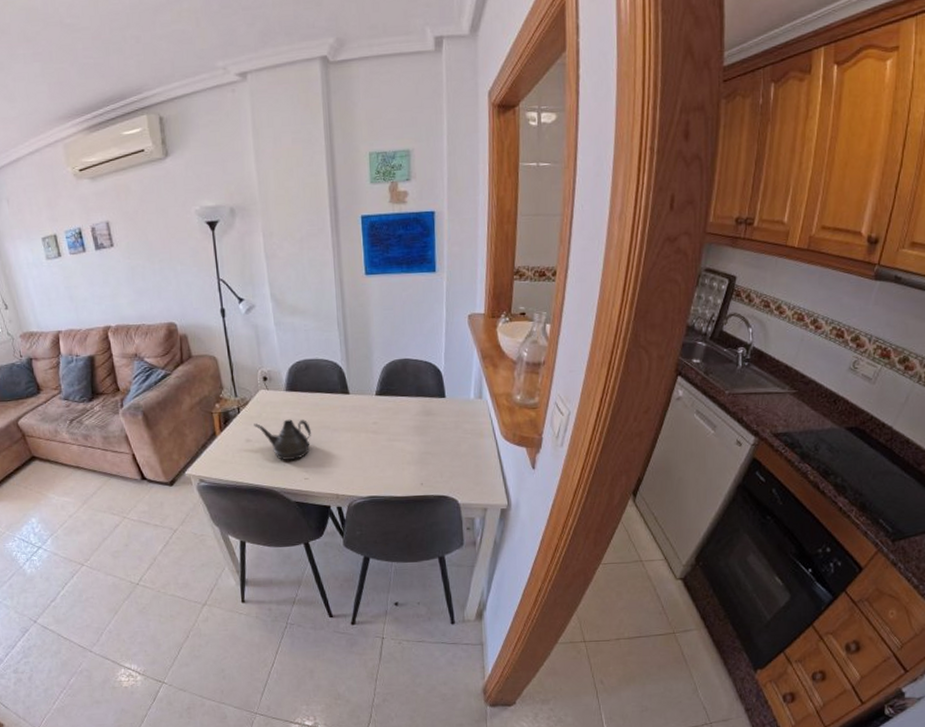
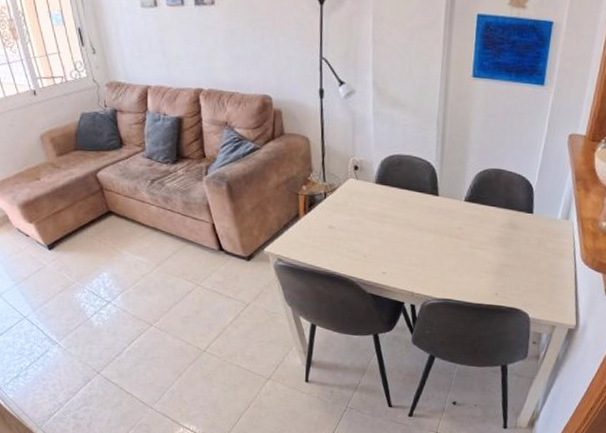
teapot: present [254,419,311,461] -> none [339,211,395,253]

